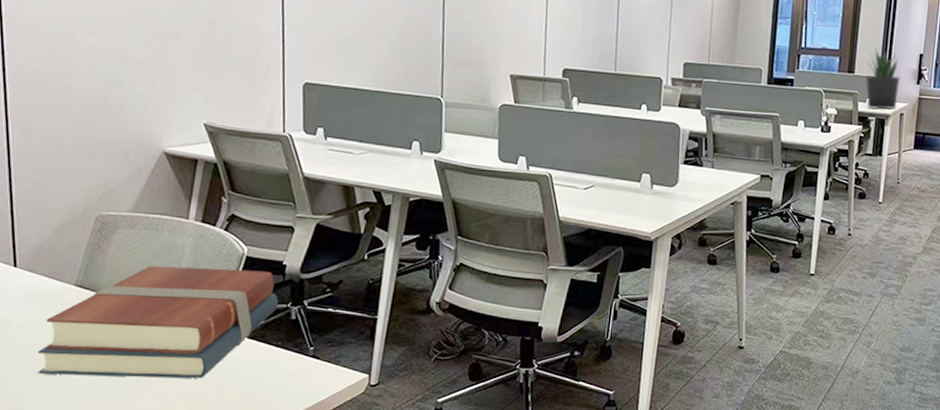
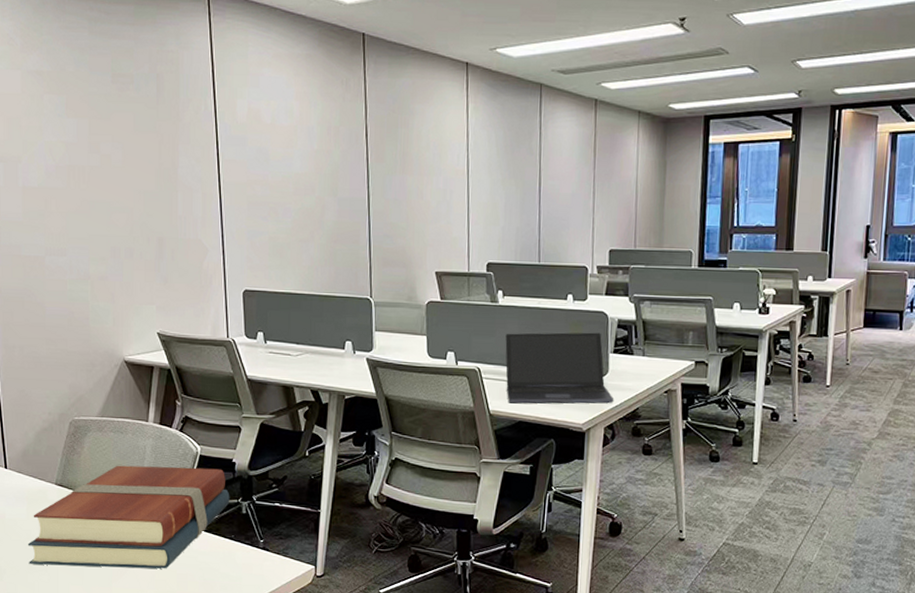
laptop: none [577,140,683,213] -> present [505,332,614,404]
planter: present [866,47,900,110] -> none [806,221,845,287]

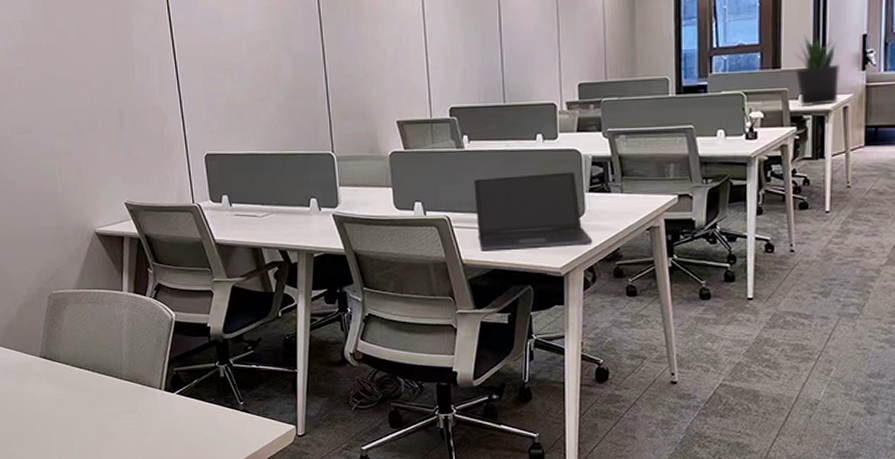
books: present [27,465,230,569] -> none [18,334,208,436]
planter: none [806,221,845,287] -> present [795,35,840,106]

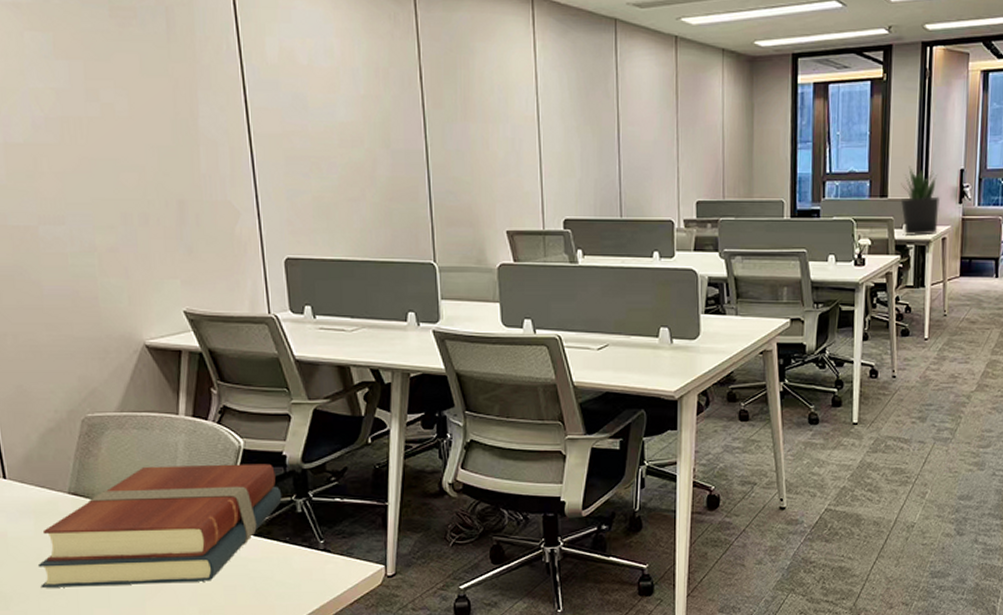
books: none [18,334,208,436] -> present [37,463,282,588]
laptop: present [474,172,593,251] -> none [587,292,707,373]

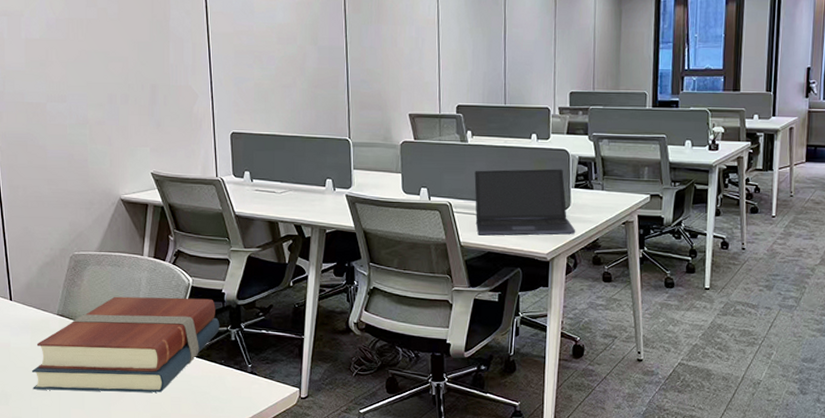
laptop: none [587,292,707,373] -> present [474,169,576,236]
planter: present [901,166,940,236] -> none [752,64,788,125]

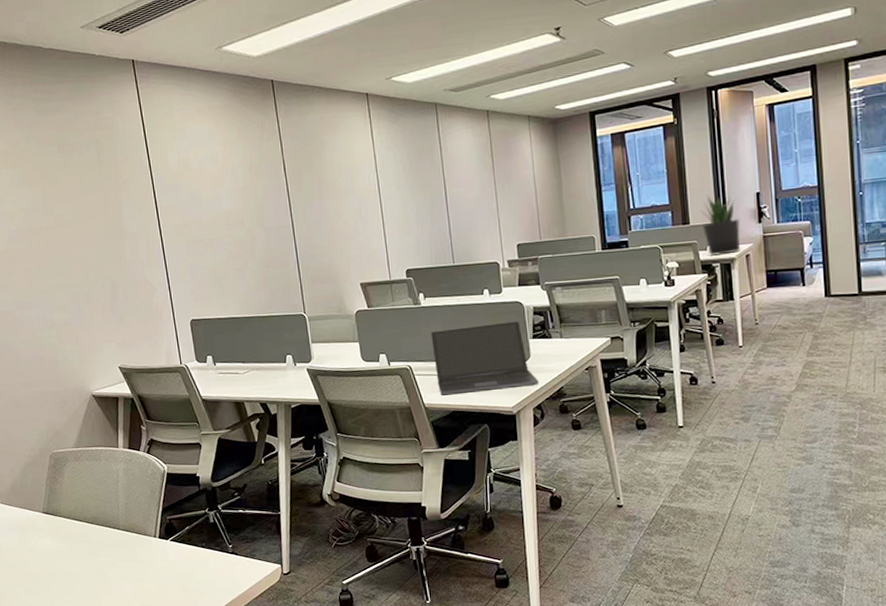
books: present [31,296,220,393] -> none [23,483,198,587]
planter: none [752,64,788,125] -> present [701,195,741,256]

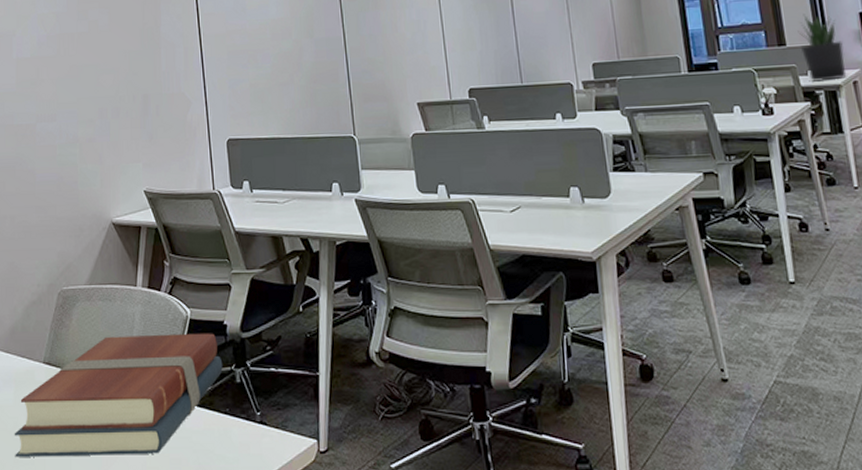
books: none [23,483,198,587] -> present [14,333,223,457]
laptop: present [431,321,539,396] -> none [496,151,622,236]

